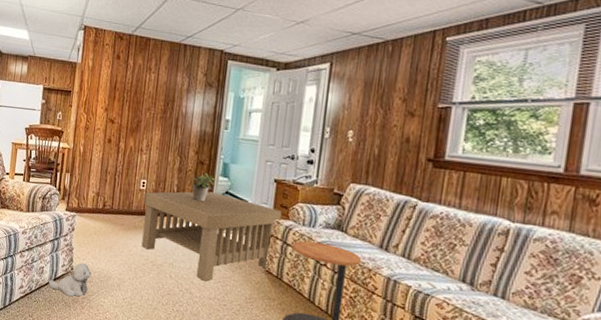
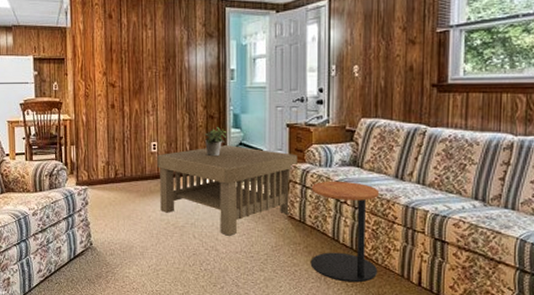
plush toy: present [49,263,91,297] -> none [68,237,112,273]

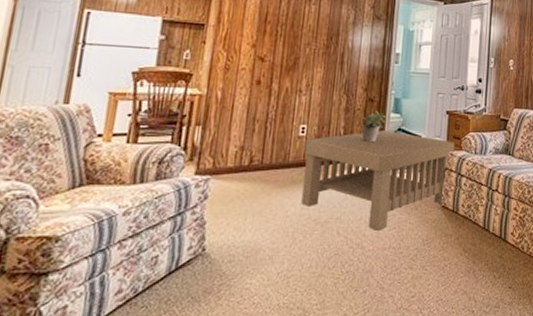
side table: present [310,180,380,283] -> none [460,168,527,274]

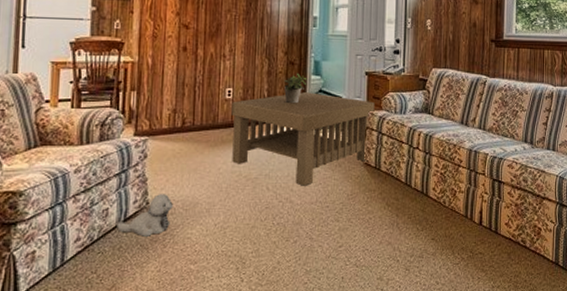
plush toy: none [166,239,233,288] -> present [117,194,173,237]

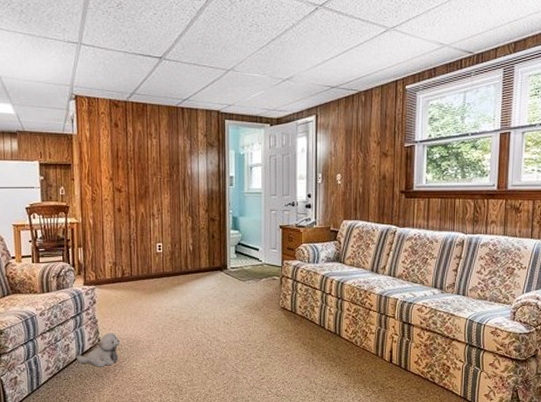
coffee table: present [231,92,375,186] -> none [162,245,289,327]
potted plant: present [284,73,307,104] -> none [207,228,227,256]

